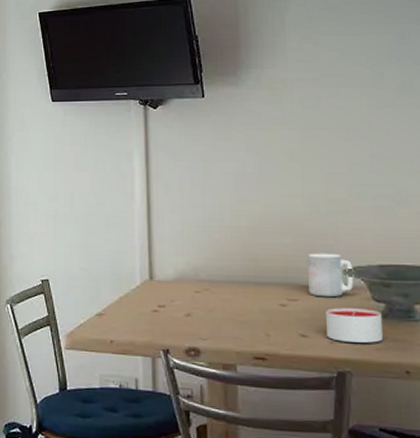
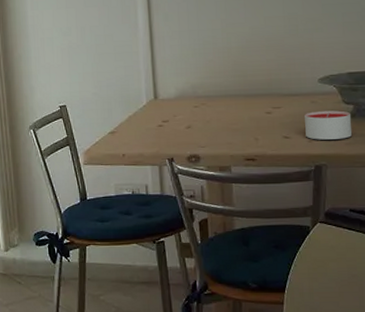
mug: present [308,253,354,298] -> none [288,65,328,104]

